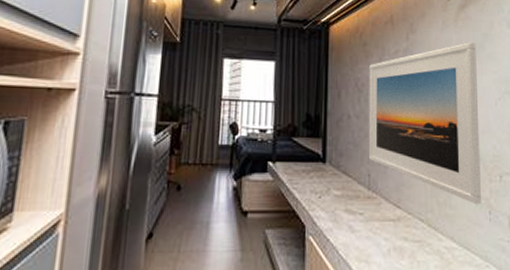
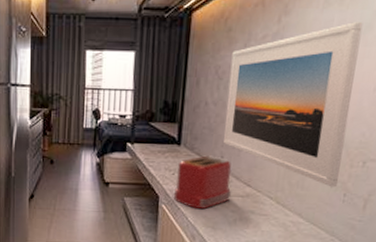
toaster: none [321,174,383,238] -> present [173,155,232,209]

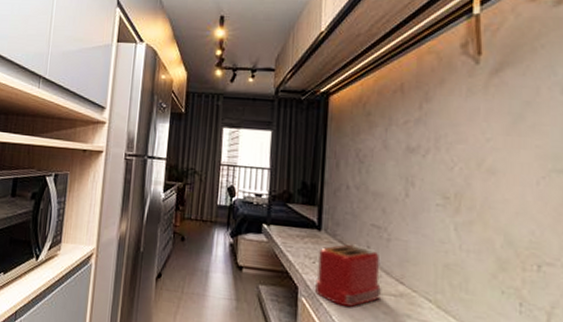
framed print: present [223,22,363,187] -> none [368,111,513,294]

